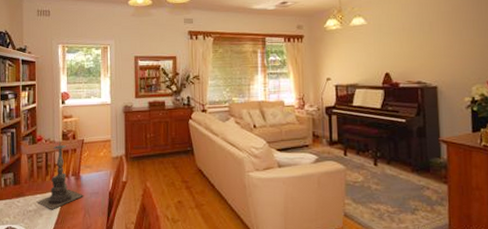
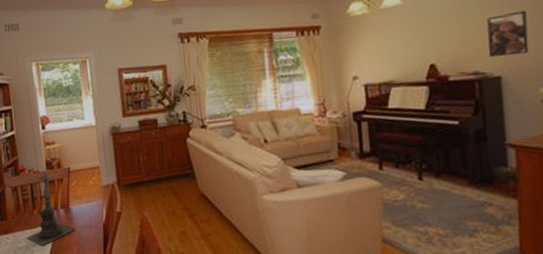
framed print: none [428,37,457,72] -> present [487,10,529,58]

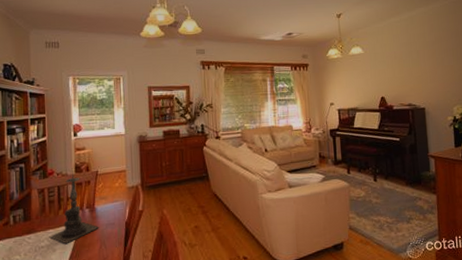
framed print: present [487,10,529,58] -> none [416,64,441,95]

